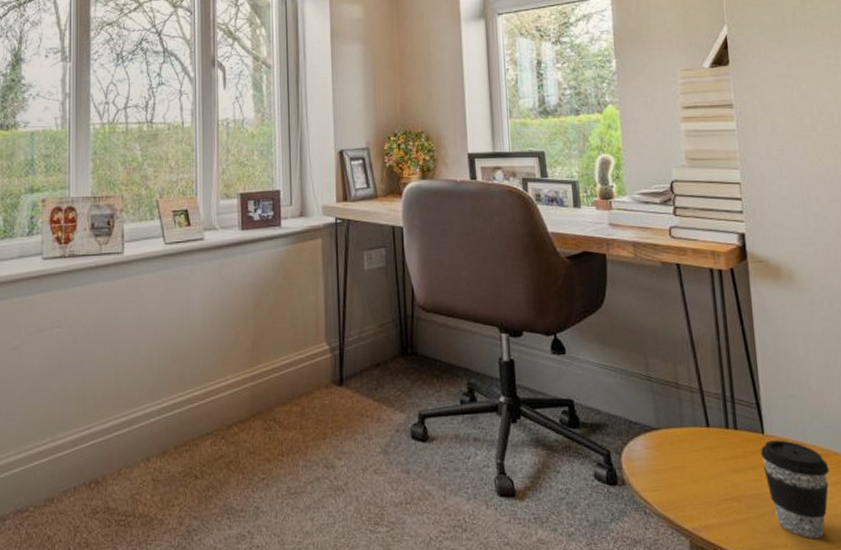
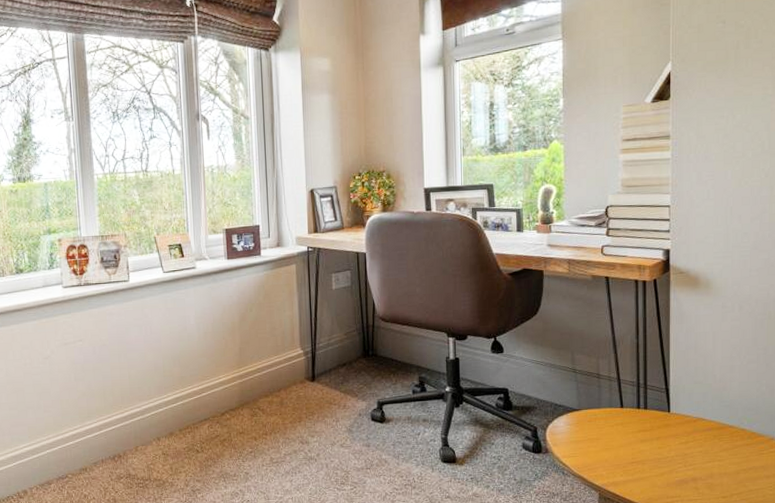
coffee cup: present [760,440,830,538] -> none [665,416,723,491]

